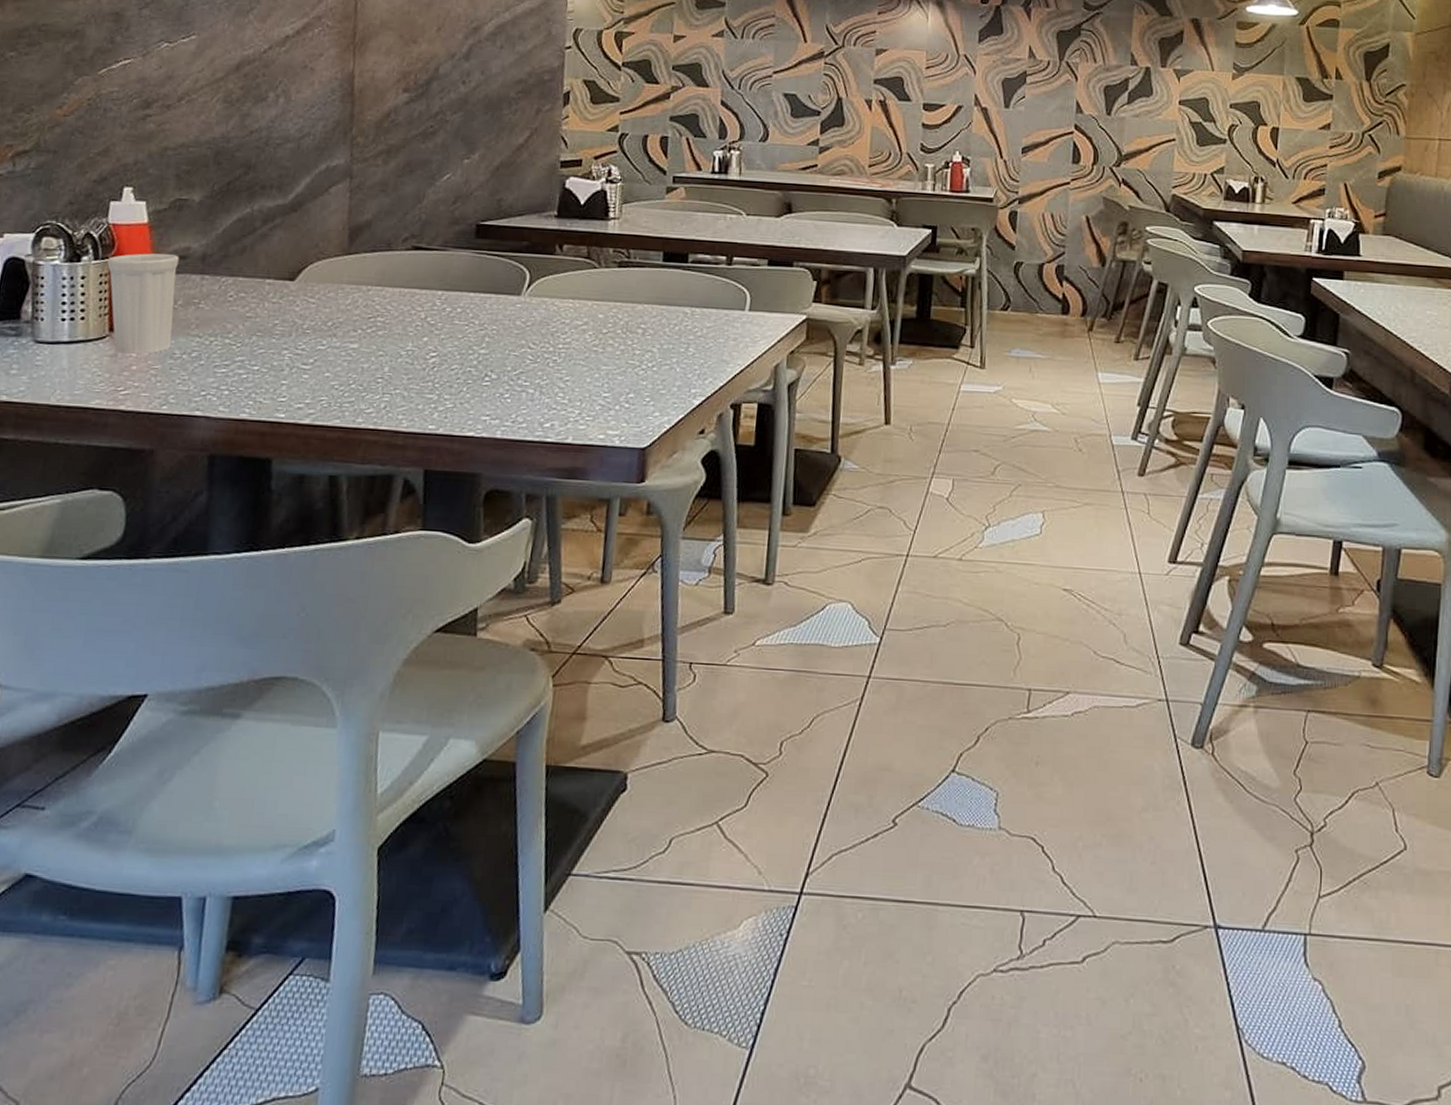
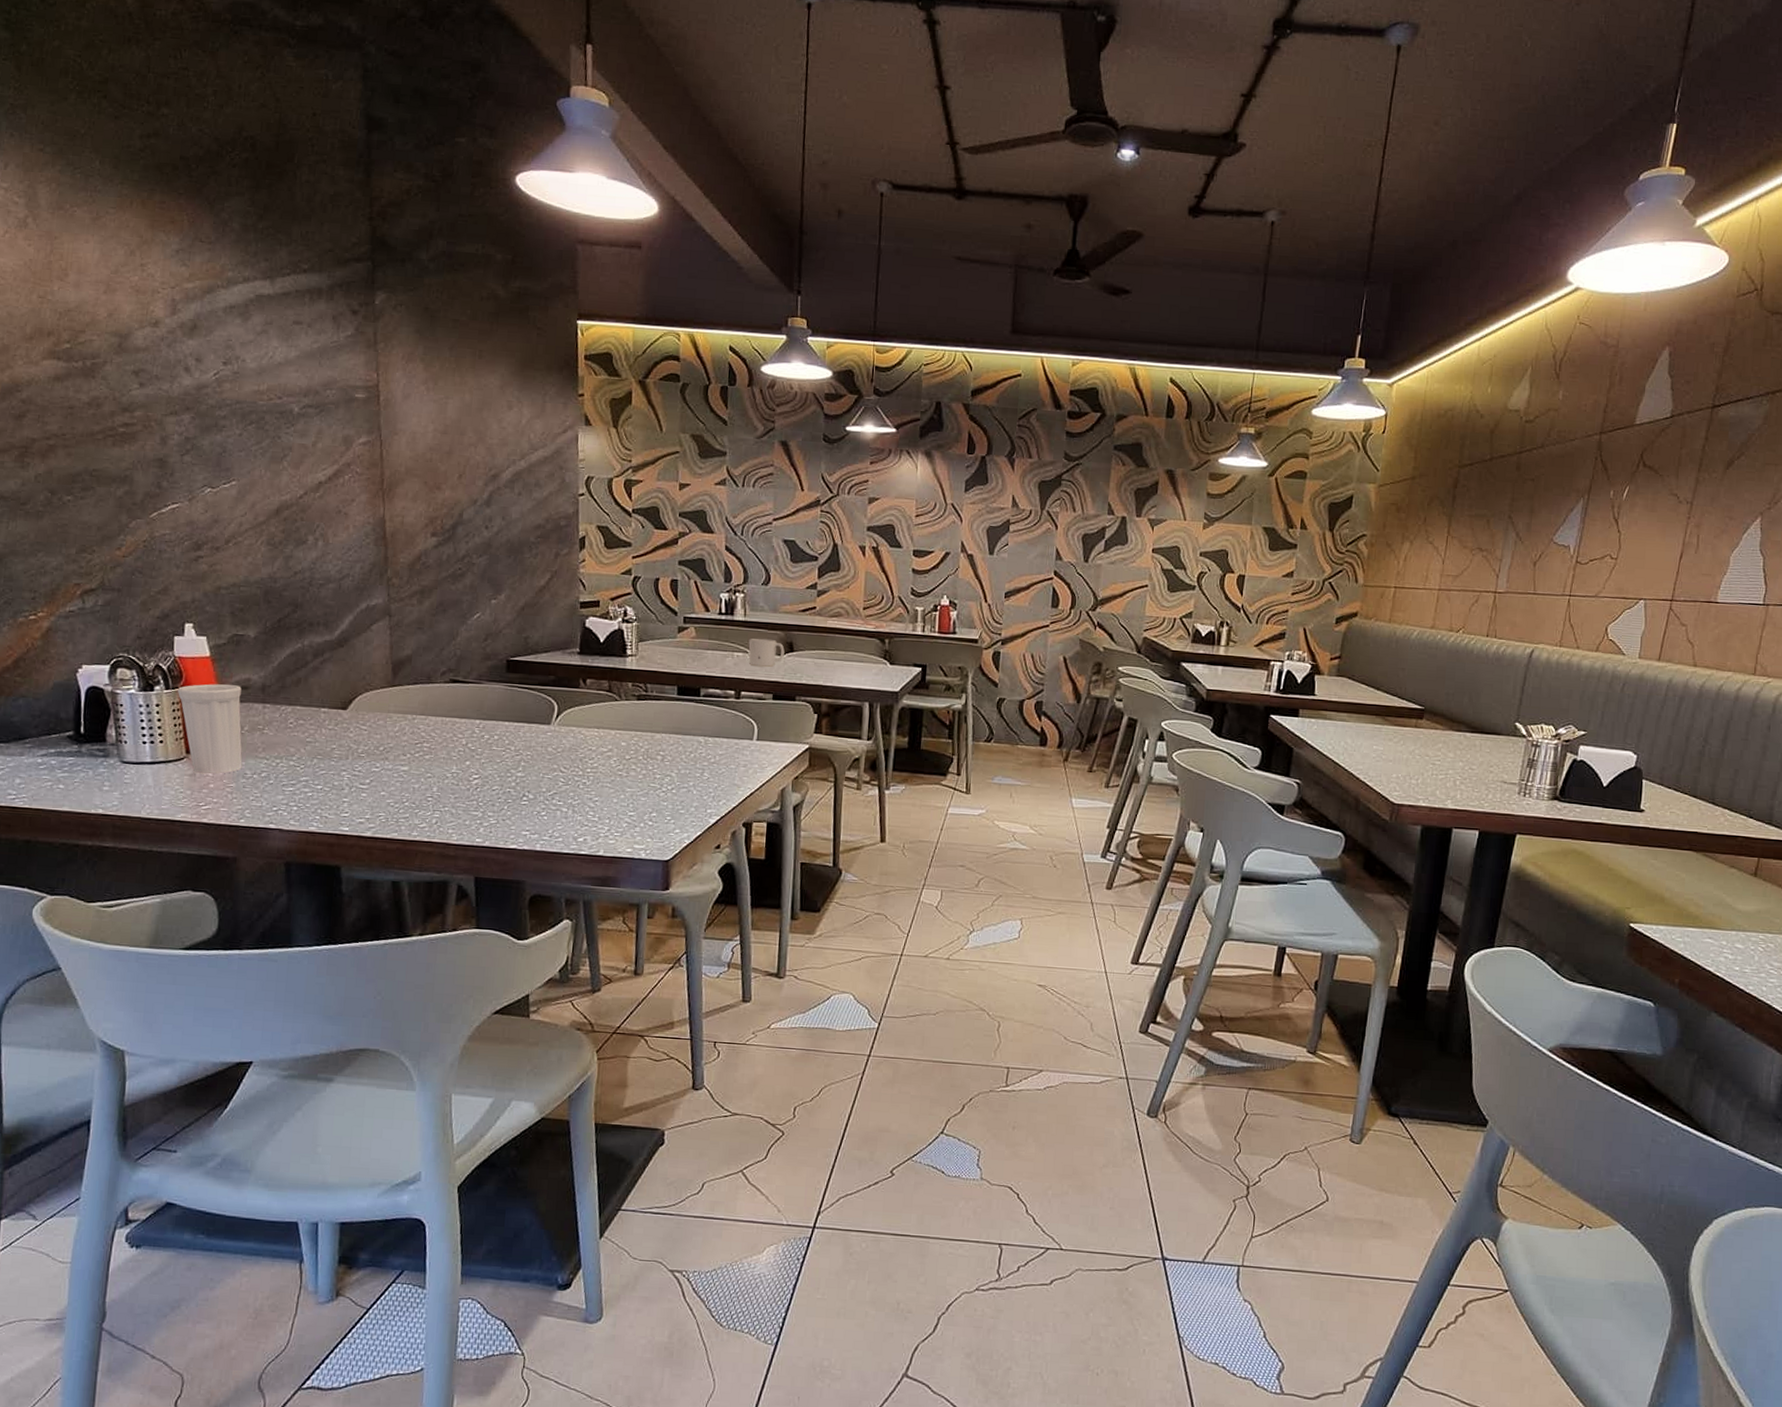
mug: none [742,198,783,231] -> present [748,638,785,668]

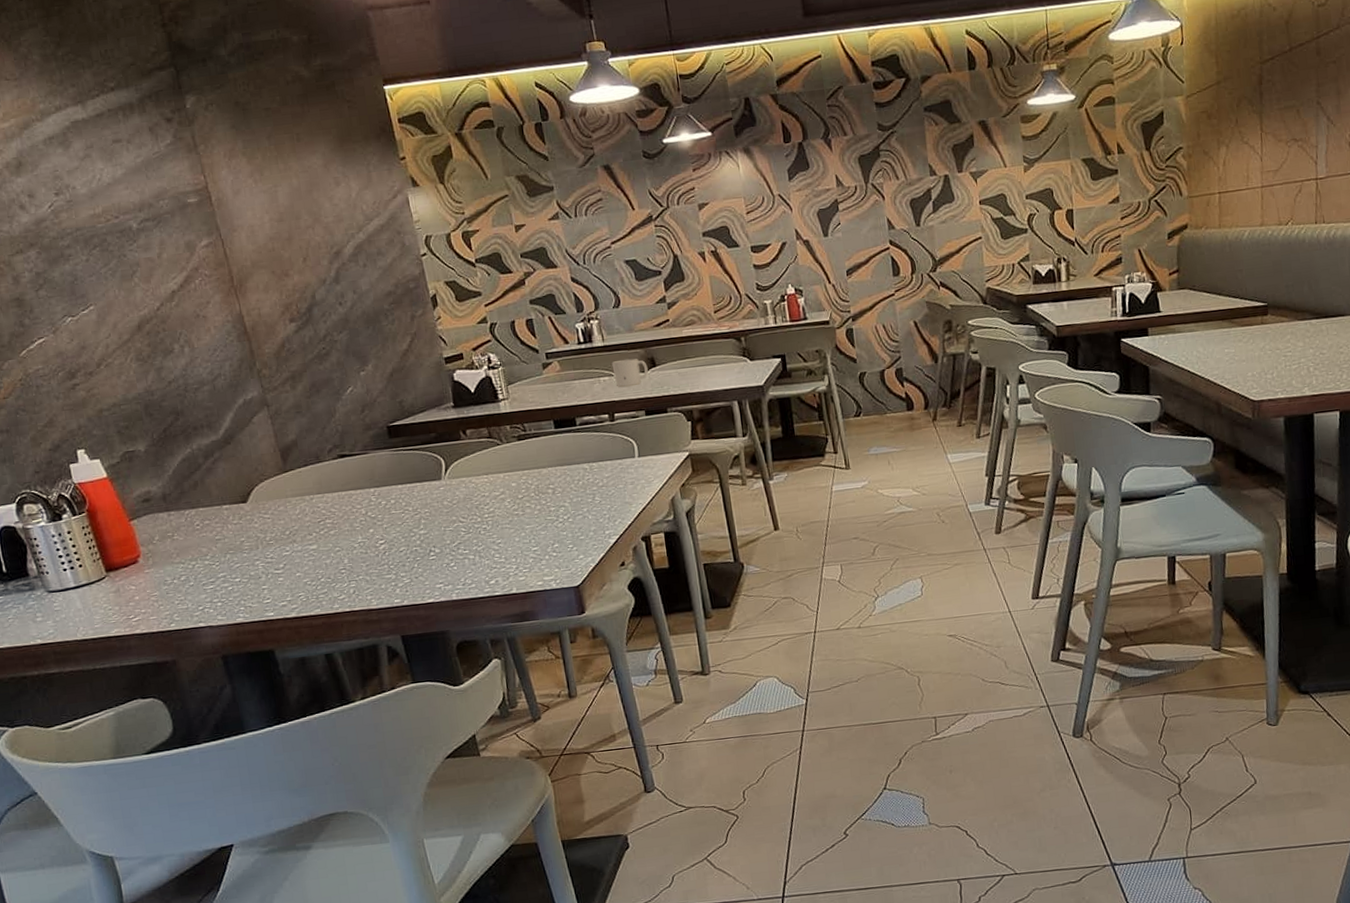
cup: present [177,683,243,775] -> none [84,499,162,589]

